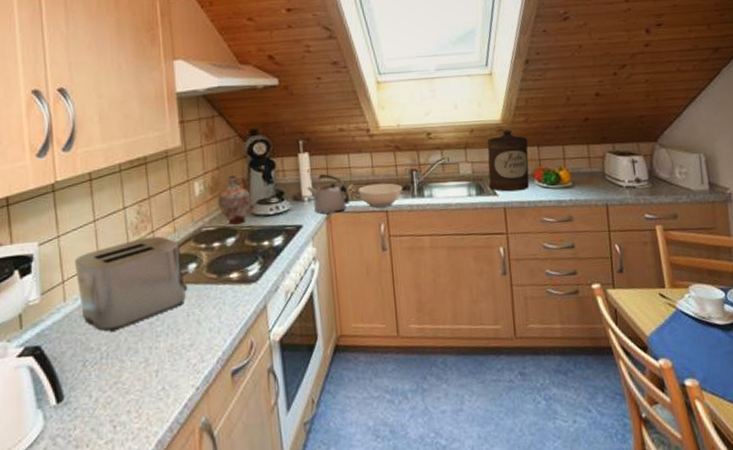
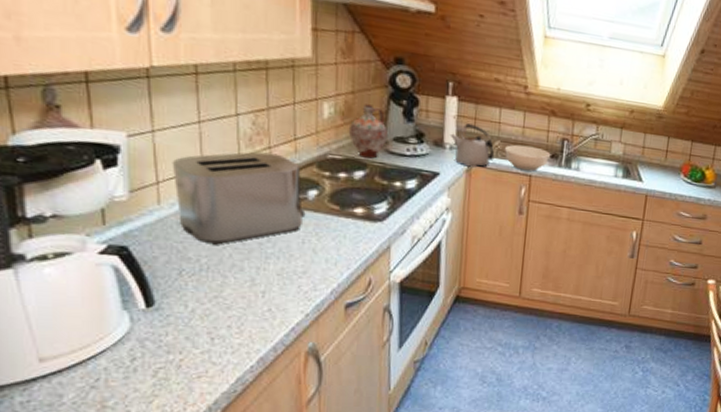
canister: present [487,130,530,192] -> none [637,118,684,182]

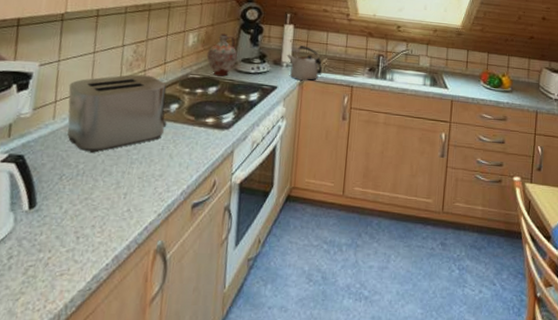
bowl: present [504,144,551,172] -> none [330,61,369,83]

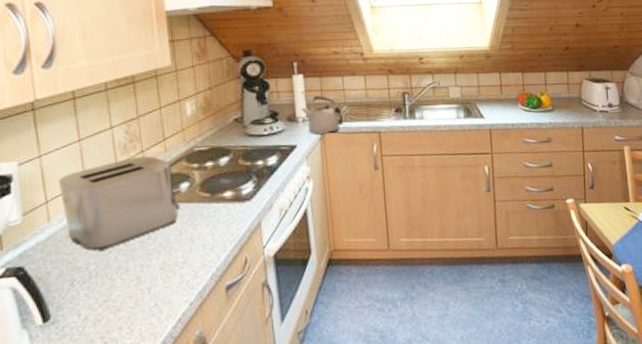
ceramic jug: present [206,33,237,77] -> none [210,96,245,145]

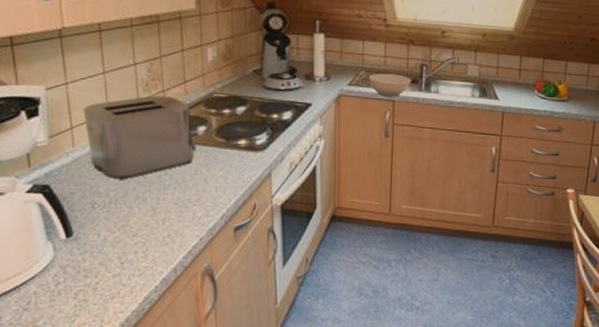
kettle: present [301,96,344,135] -> none [319,57,360,97]
bowl: none [351,105,395,129] -> present [368,73,412,97]

